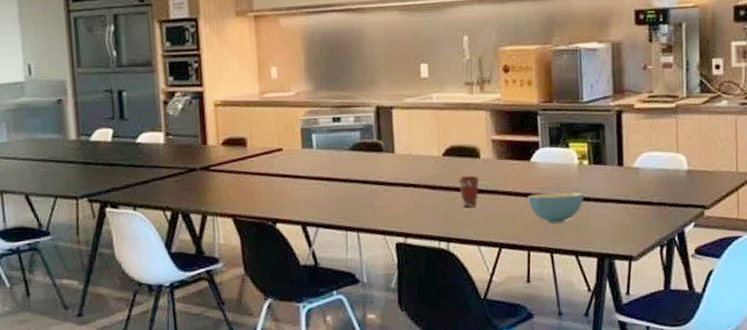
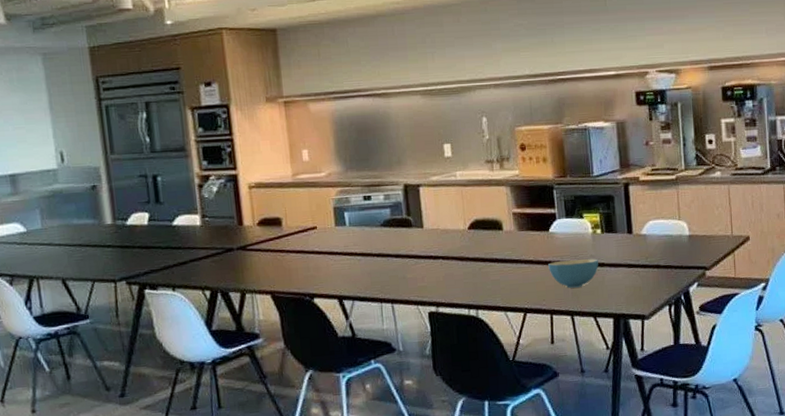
coffee cup: present [459,175,480,208] -> none [484,246,503,277]

